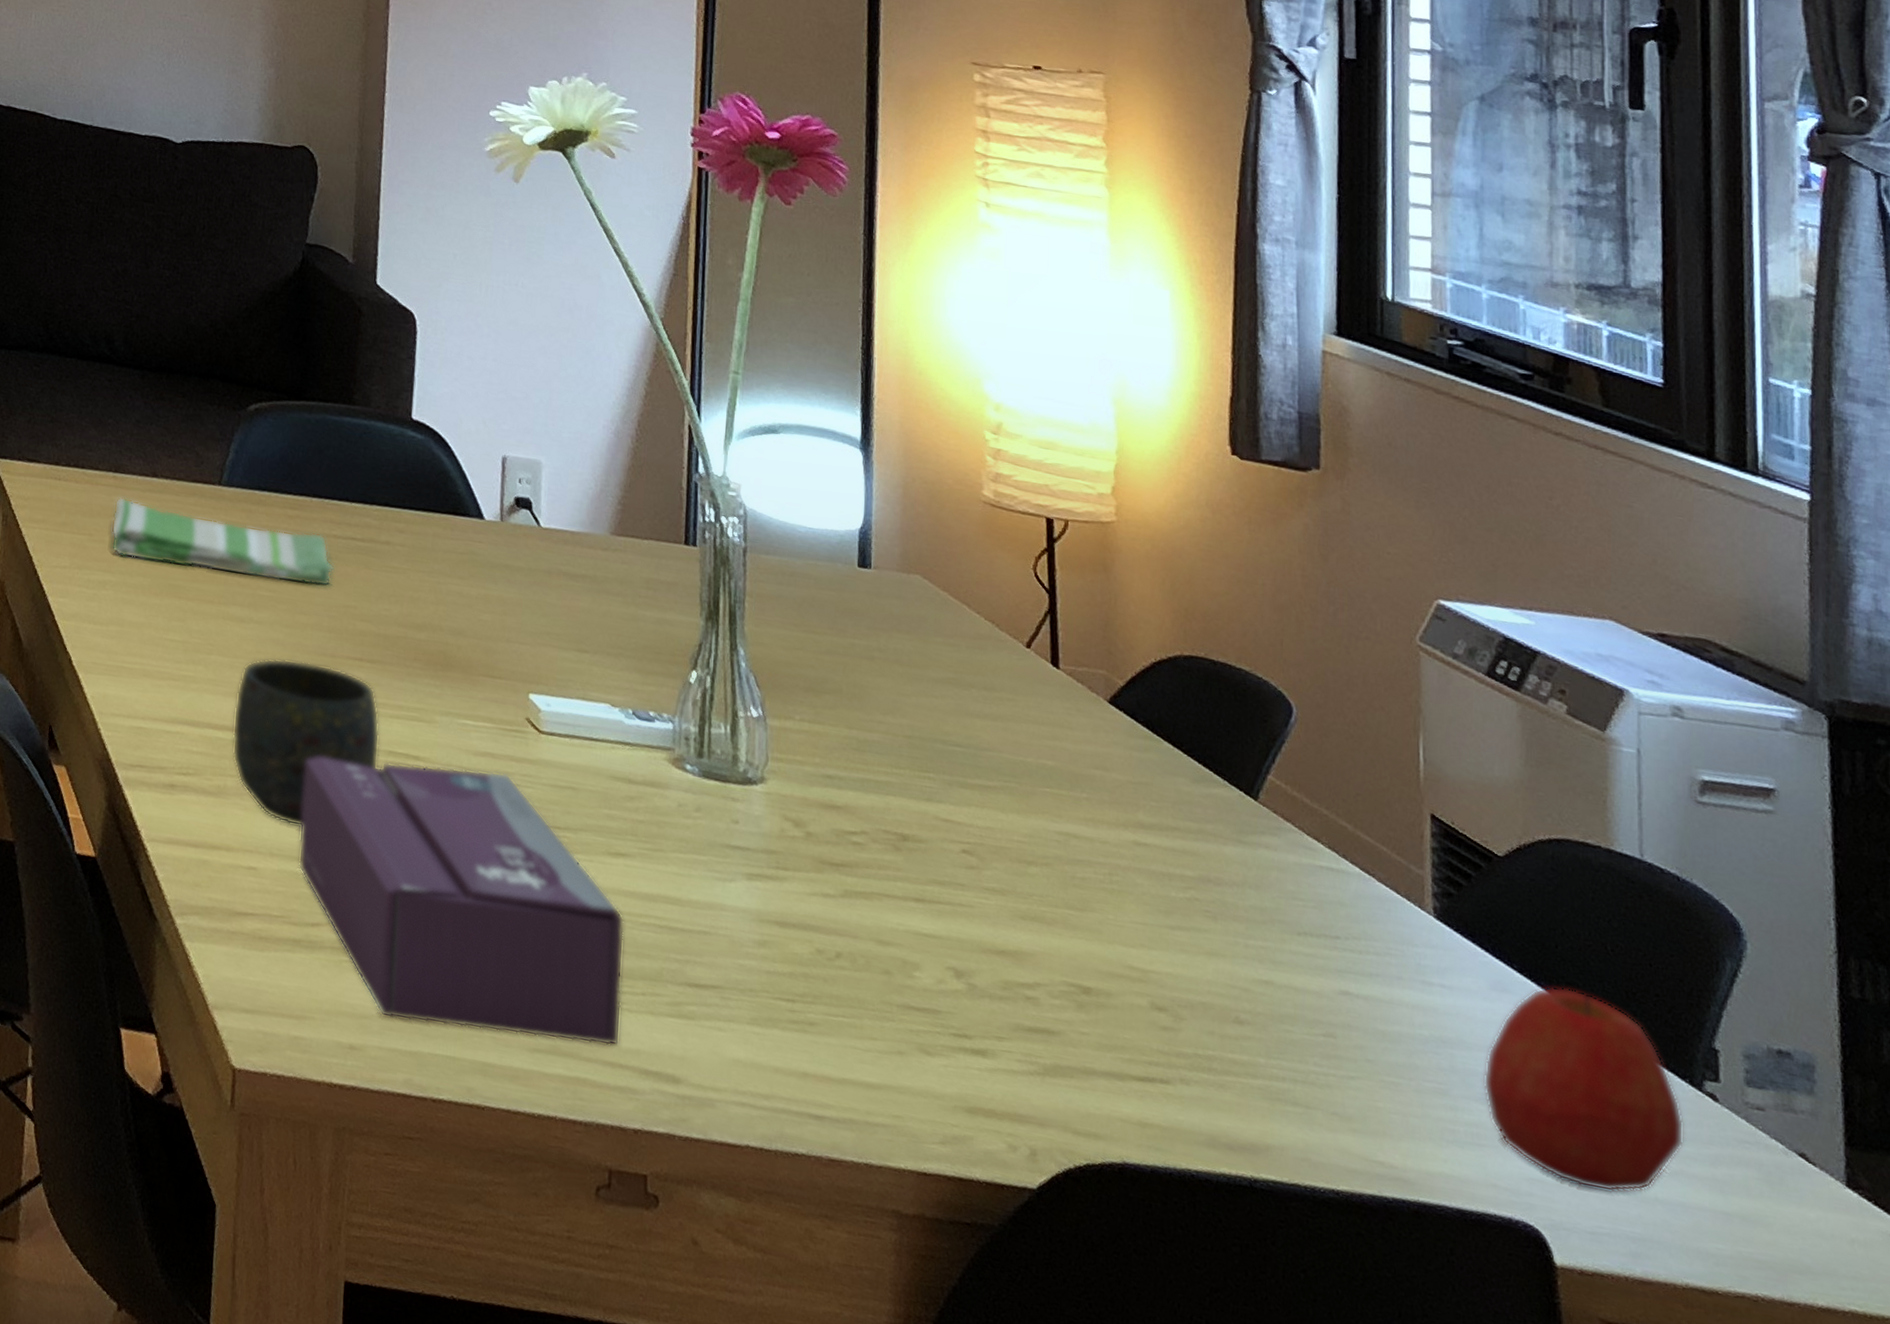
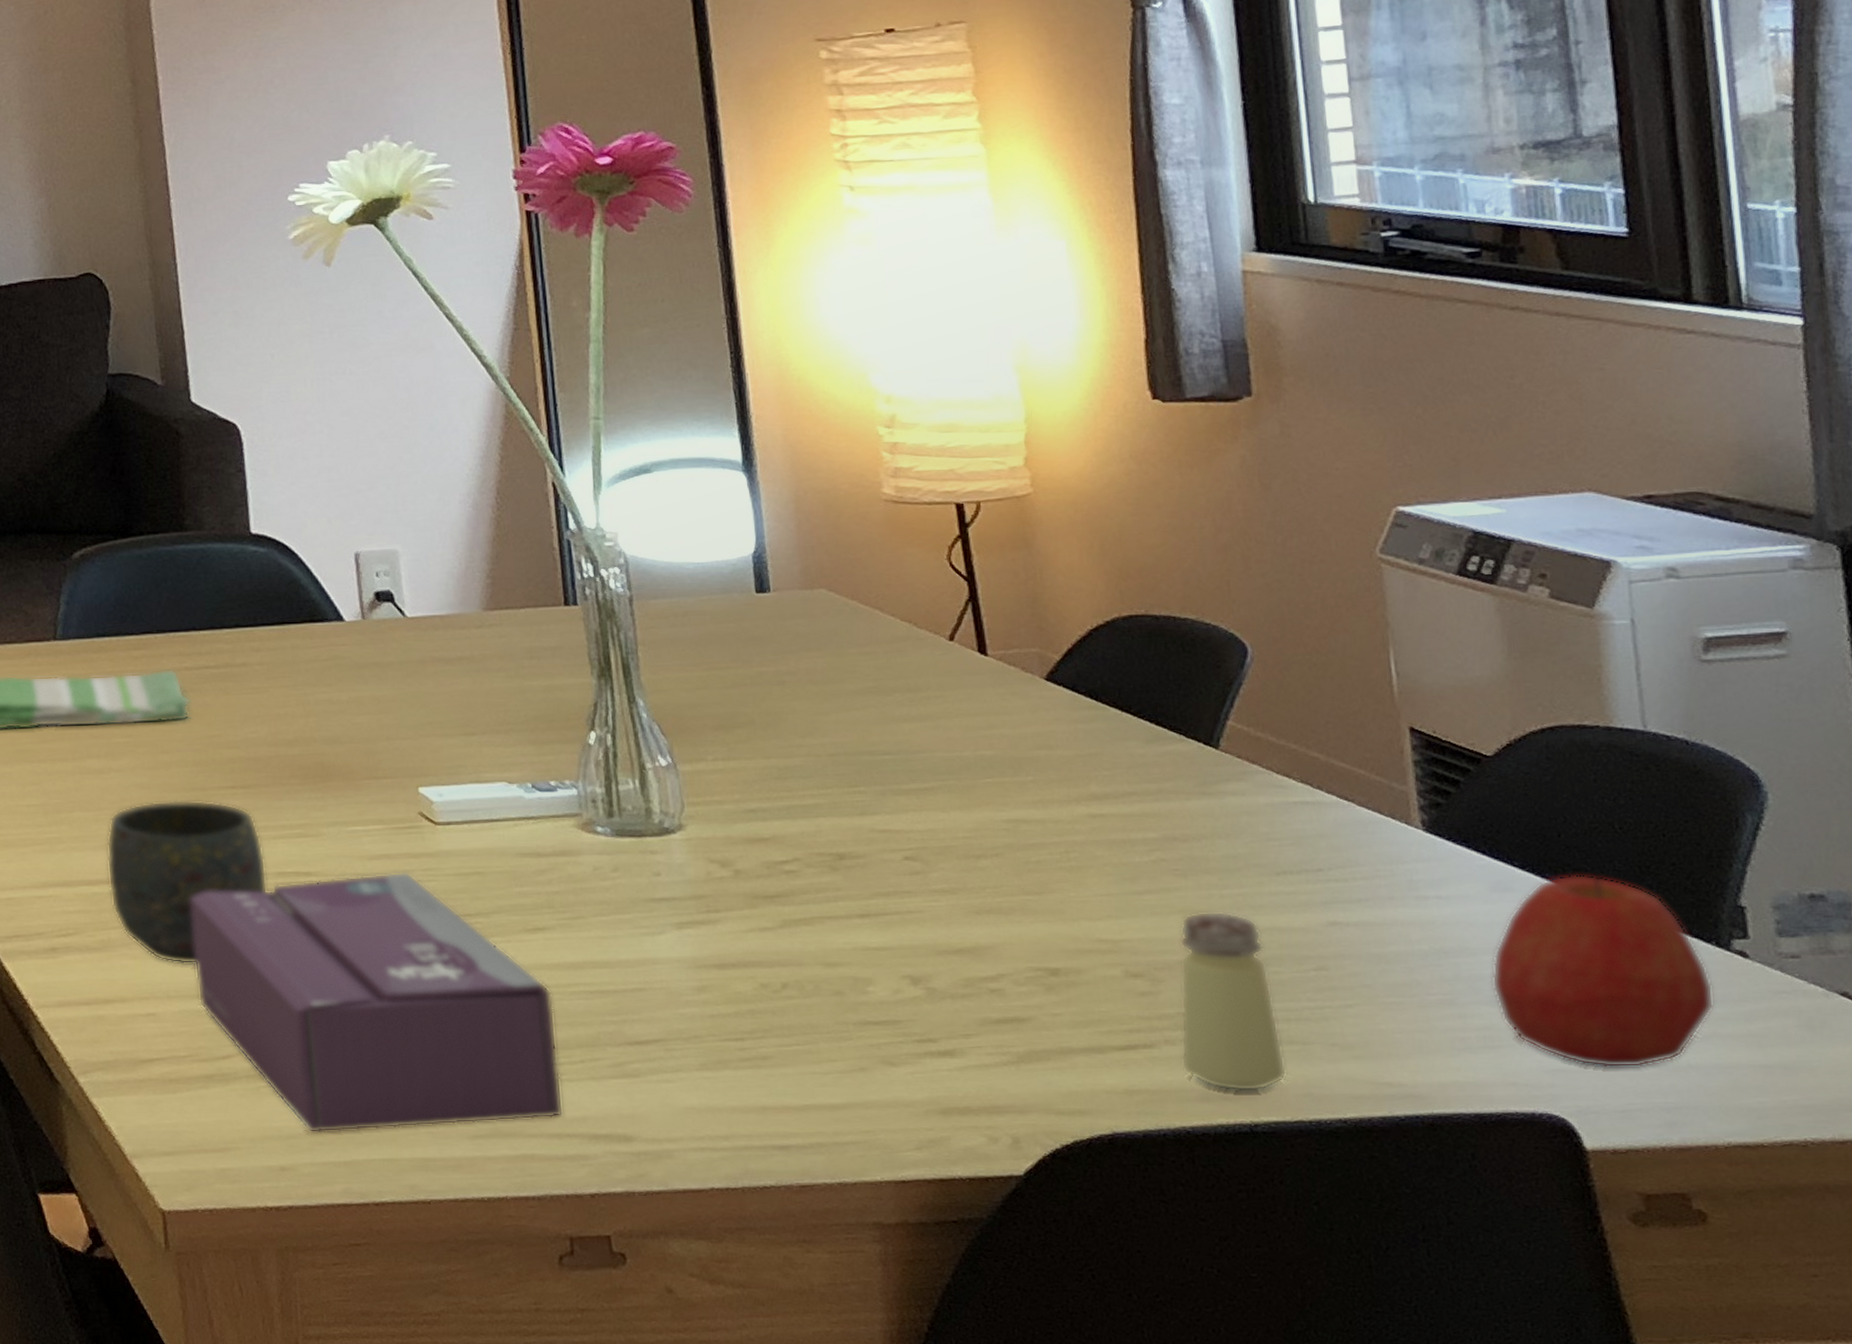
saltshaker: none [1193,957,1289,1147] -> present [1179,911,1288,1092]

